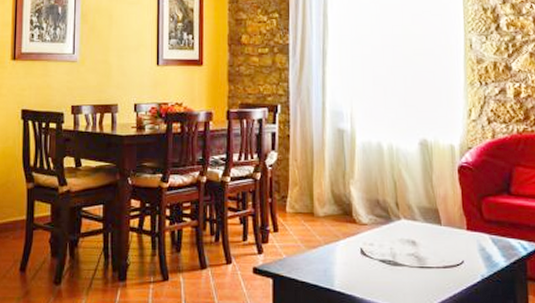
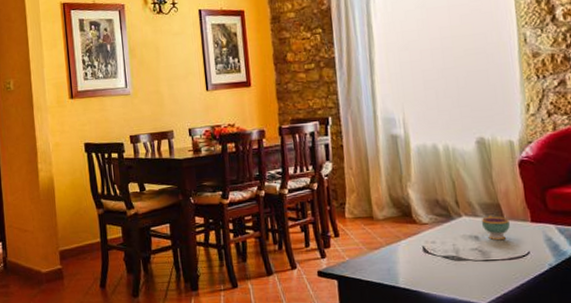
teacup: none [419,219,446,247] -> present [481,215,510,241]

